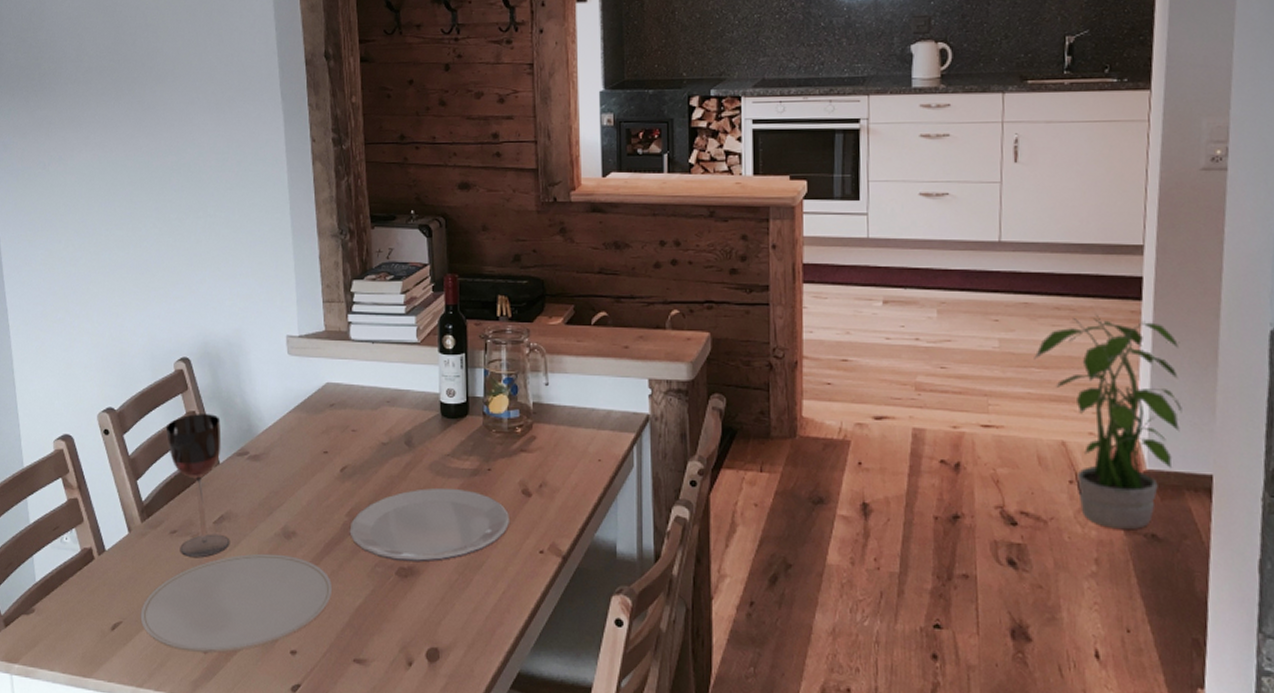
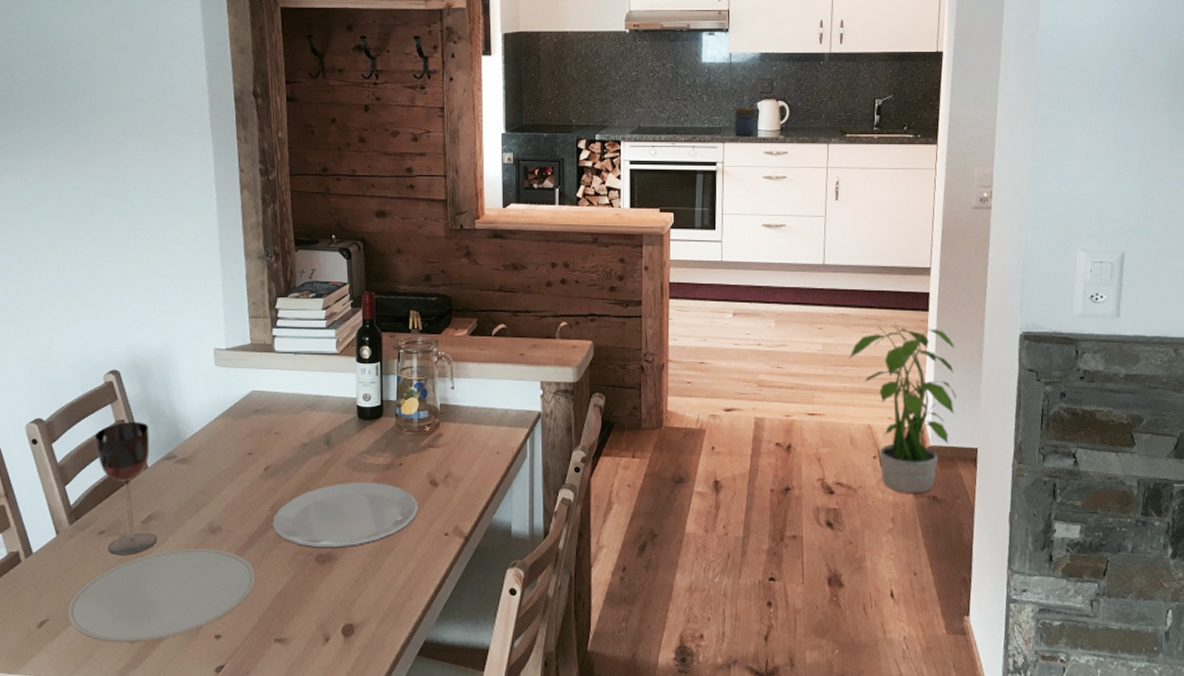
jar: none [881,51,912,88] -> present [734,107,758,137]

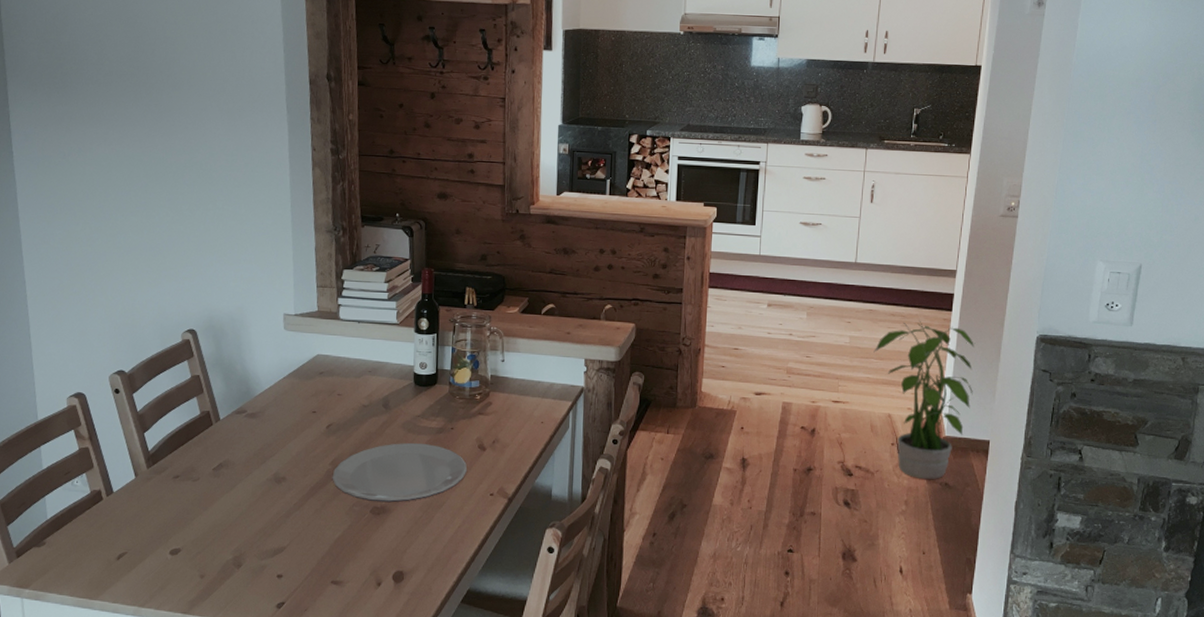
plate: present [67,548,256,642] -> none [144,495,316,577]
wineglass: present [94,422,158,554] -> none [172,377,227,498]
jar: present [734,107,758,137] -> none [778,110,801,139]

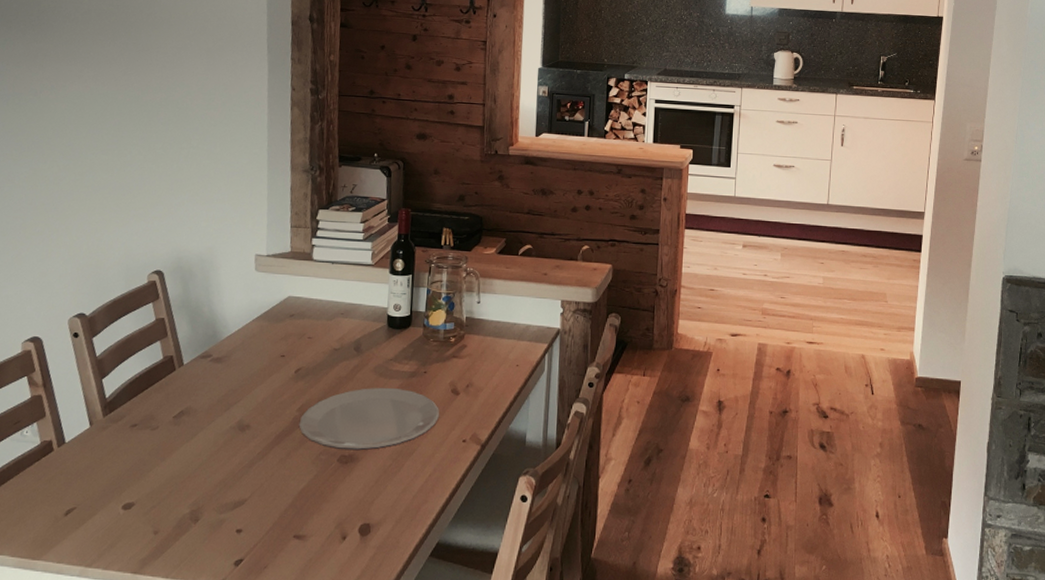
potted plant: present [873,320,974,480] -> none [846,261,943,422]

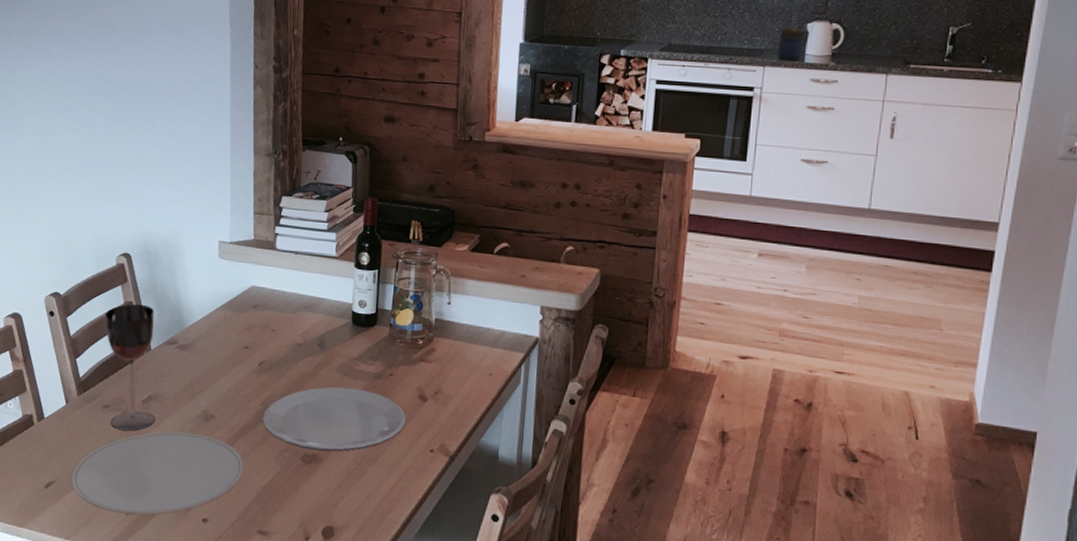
plate: none [94,444,280,533] -> present [71,431,244,515]
wineglass: none [134,320,188,448] -> present [104,304,156,431]
jar: none [752,56,774,84] -> present [777,28,807,62]

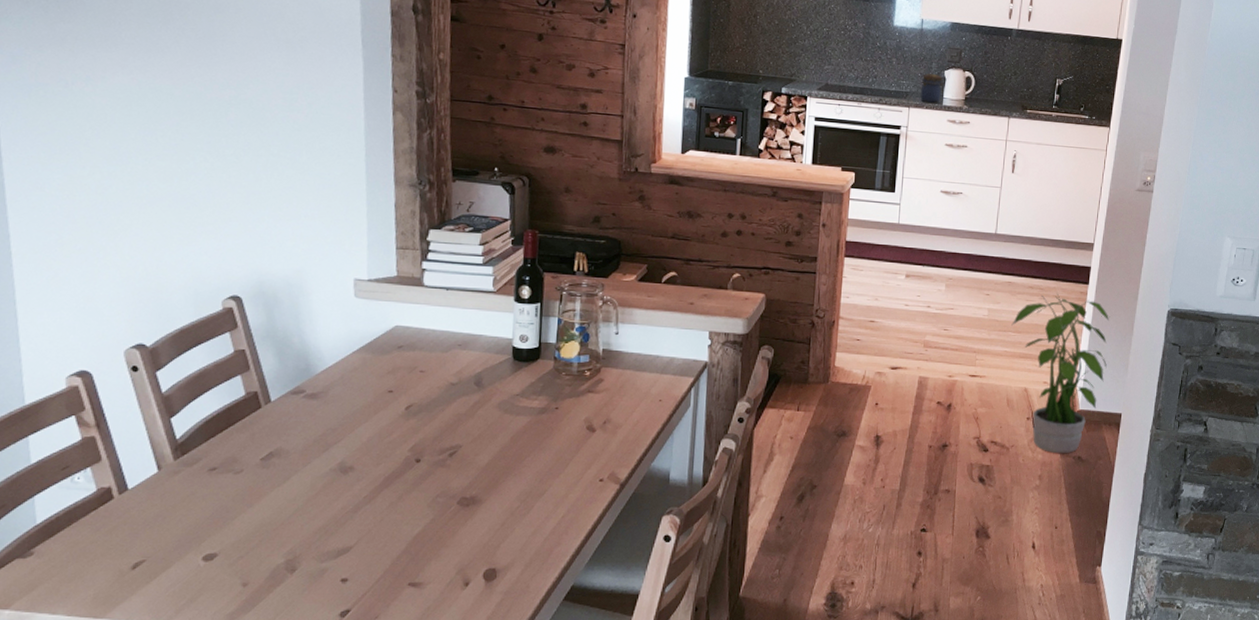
plate: present [71,431,244,515] -> none [168,488,391,585]
wineglass: present [104,304,156,431] -> none [208,352,279,493]
plate: present [262,386,407,452] -> none [411,424,574,492]
potted plant: none [888,281,1020,475] -> present [1011,293,1109,454]

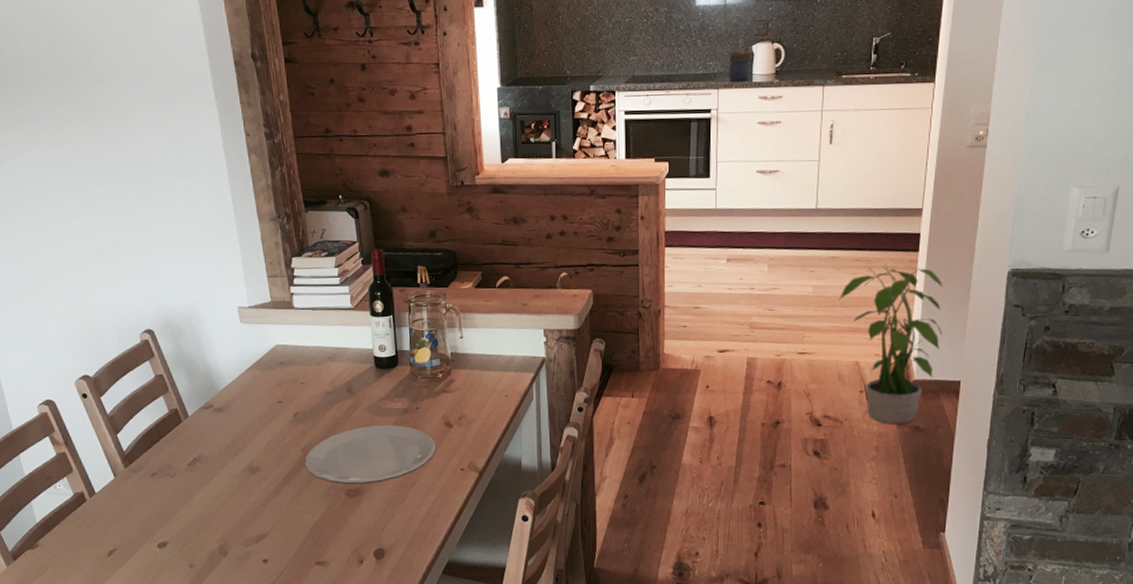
plate: none [411,424,574,492] -> present [304,424,437,485]

